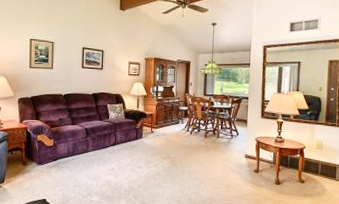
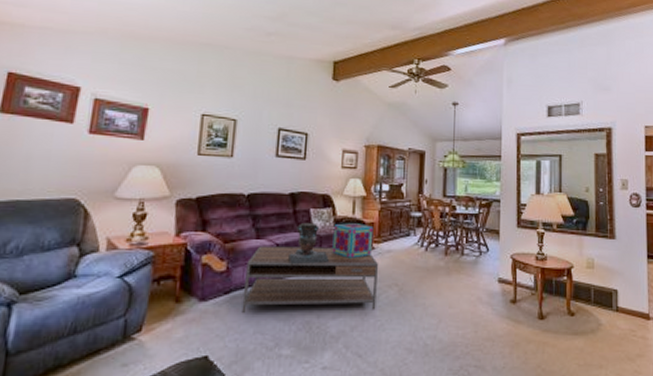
coffee table: none [65,130,157,174] -> present [241,246,379,313]
decorative urn: none [94,114,121,142] -> present [288,222,329,264]
decorative cube: none [123,114,152,140] -> present [332,223,374,260]

